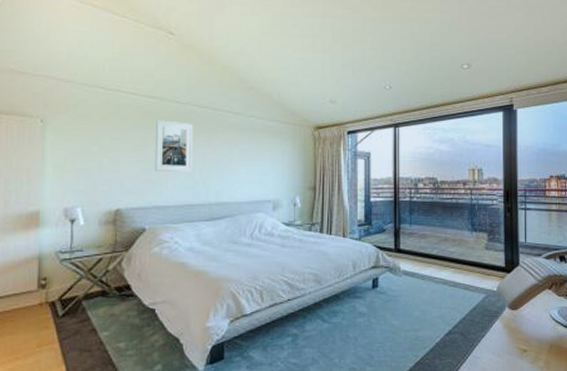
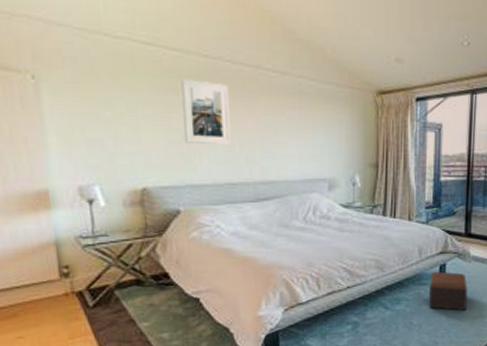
footstool: none [364,285,399,324] -> present [429,271,467,311]

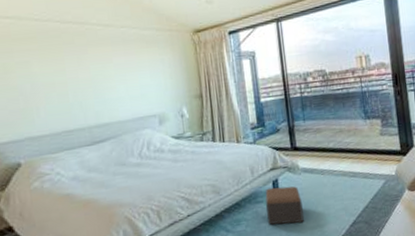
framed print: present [181,79,230,145] -> none [15,41,65,99]

